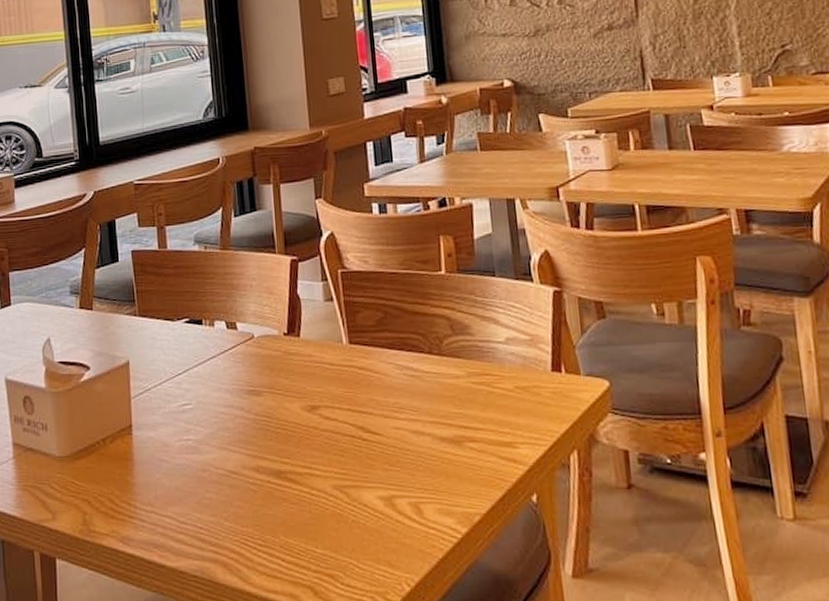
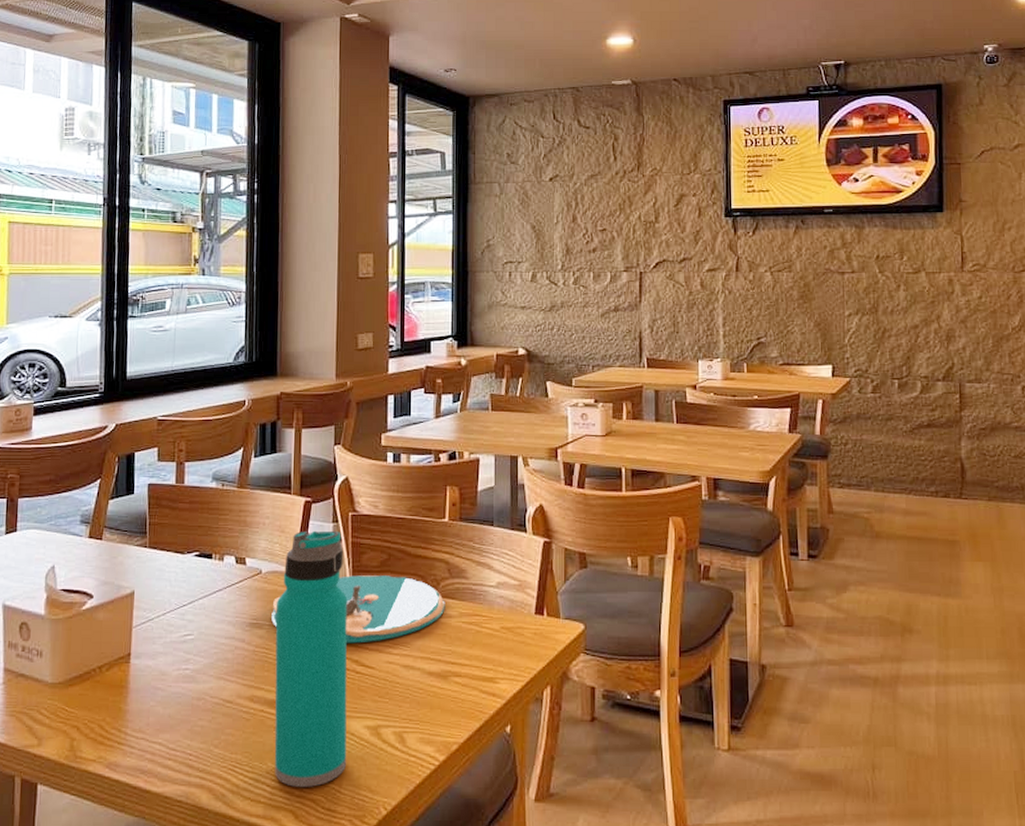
plate: none [268,335,452,409] -> present [271,575,445,644]
water bottle: none [272,289,363,562] -> present [274,530,348,787]

